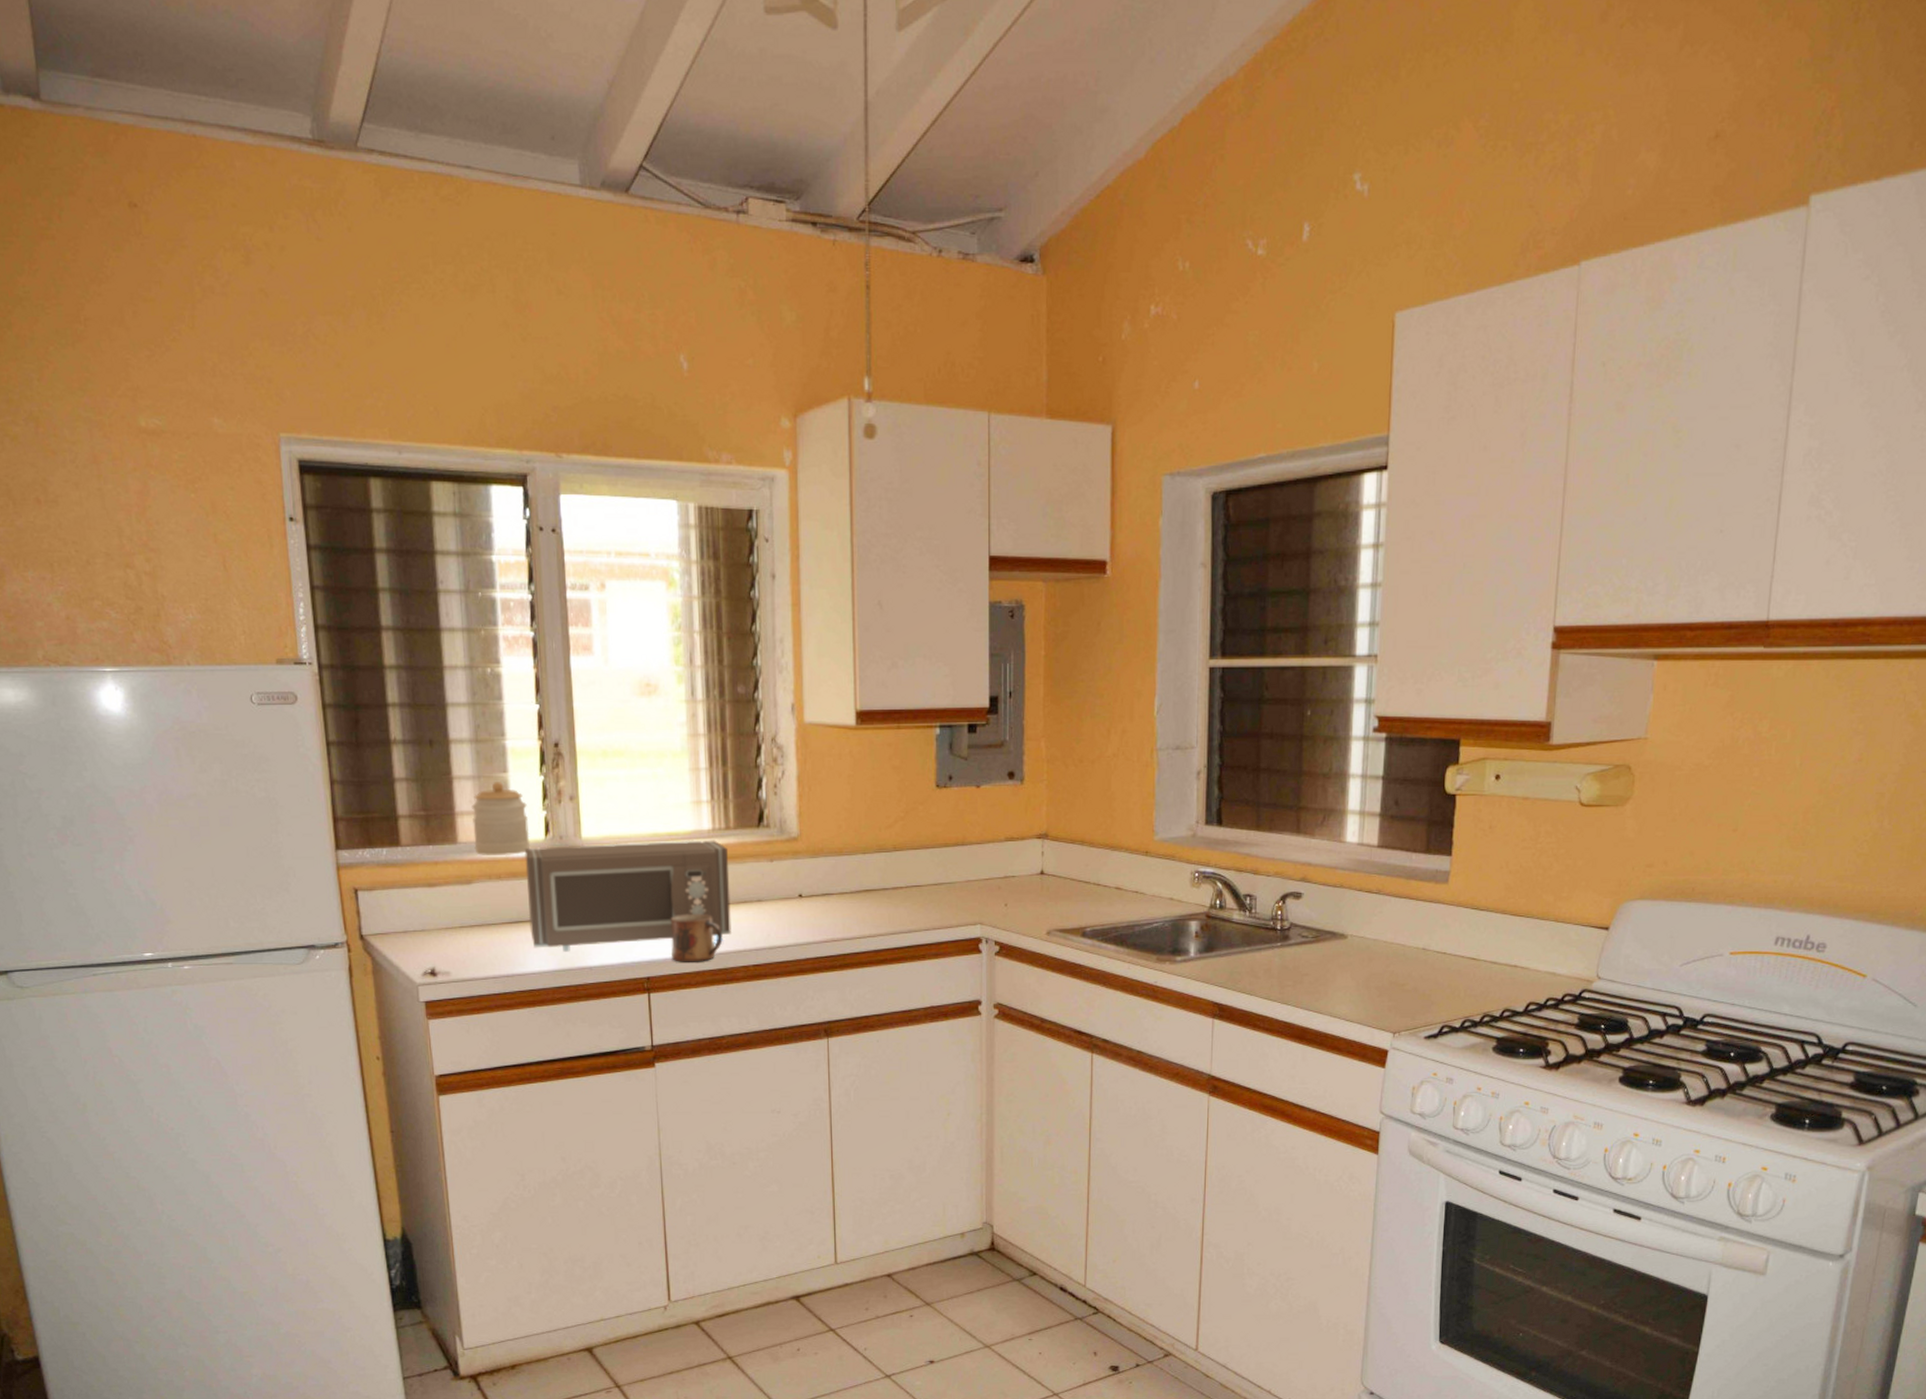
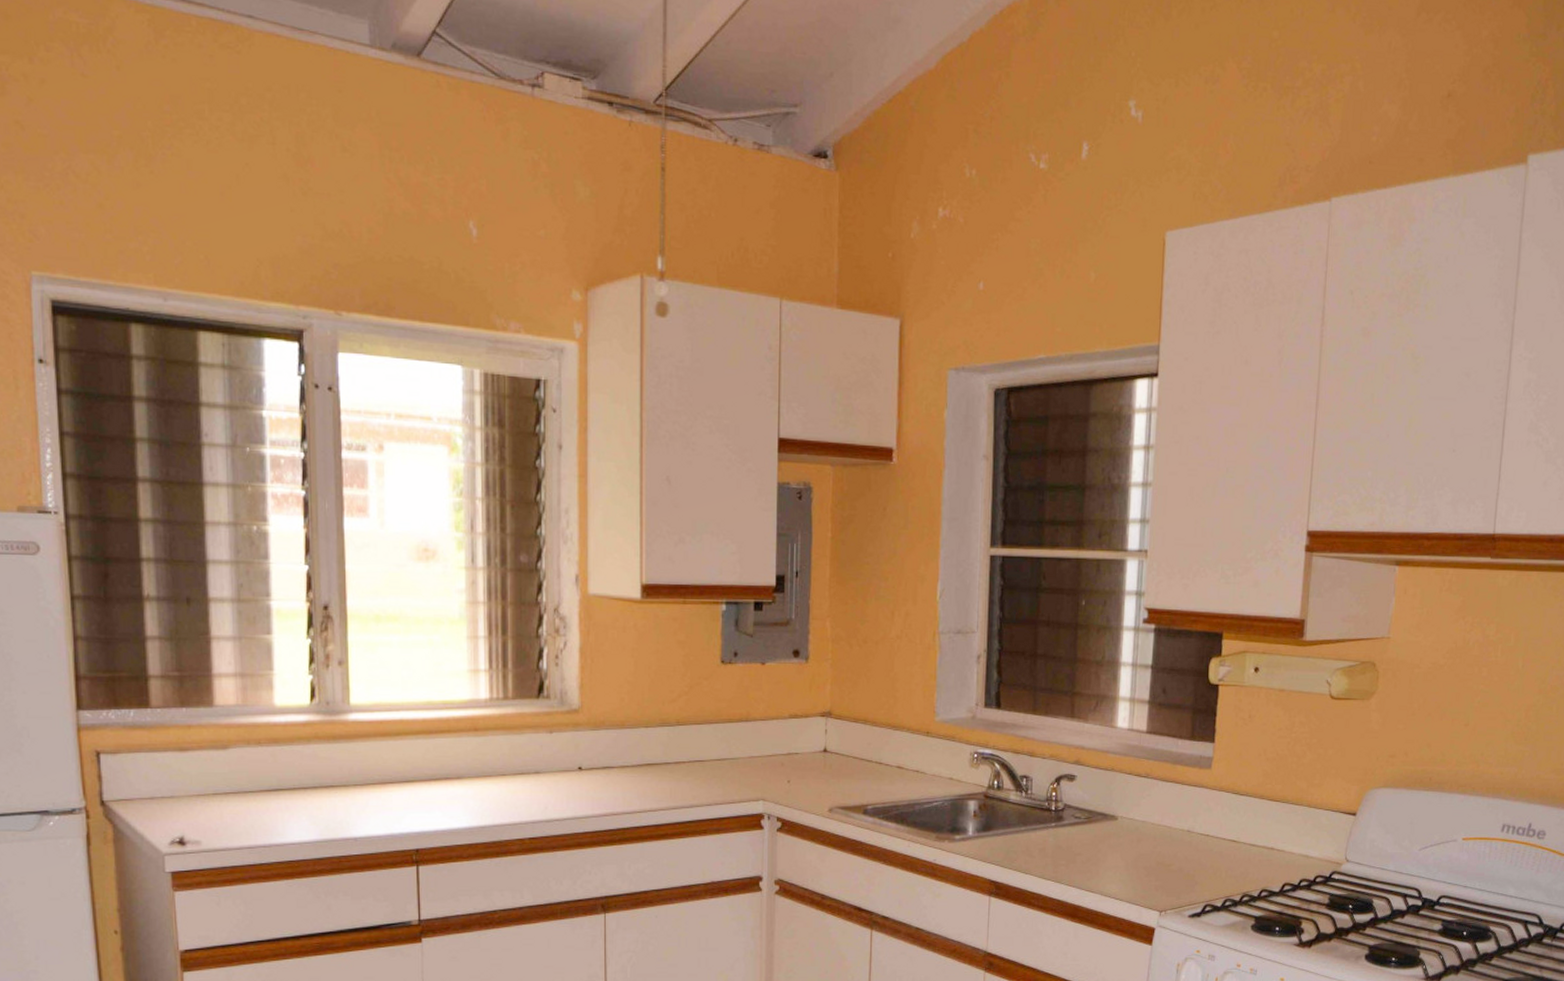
jar: present [471,782,531,856] -> none [230,644,294,721]
microwave: present [524,840,731,952] -> none [287,709,507,822]
mug: present [670,913,723,962] -> none [442,784,498,834]

